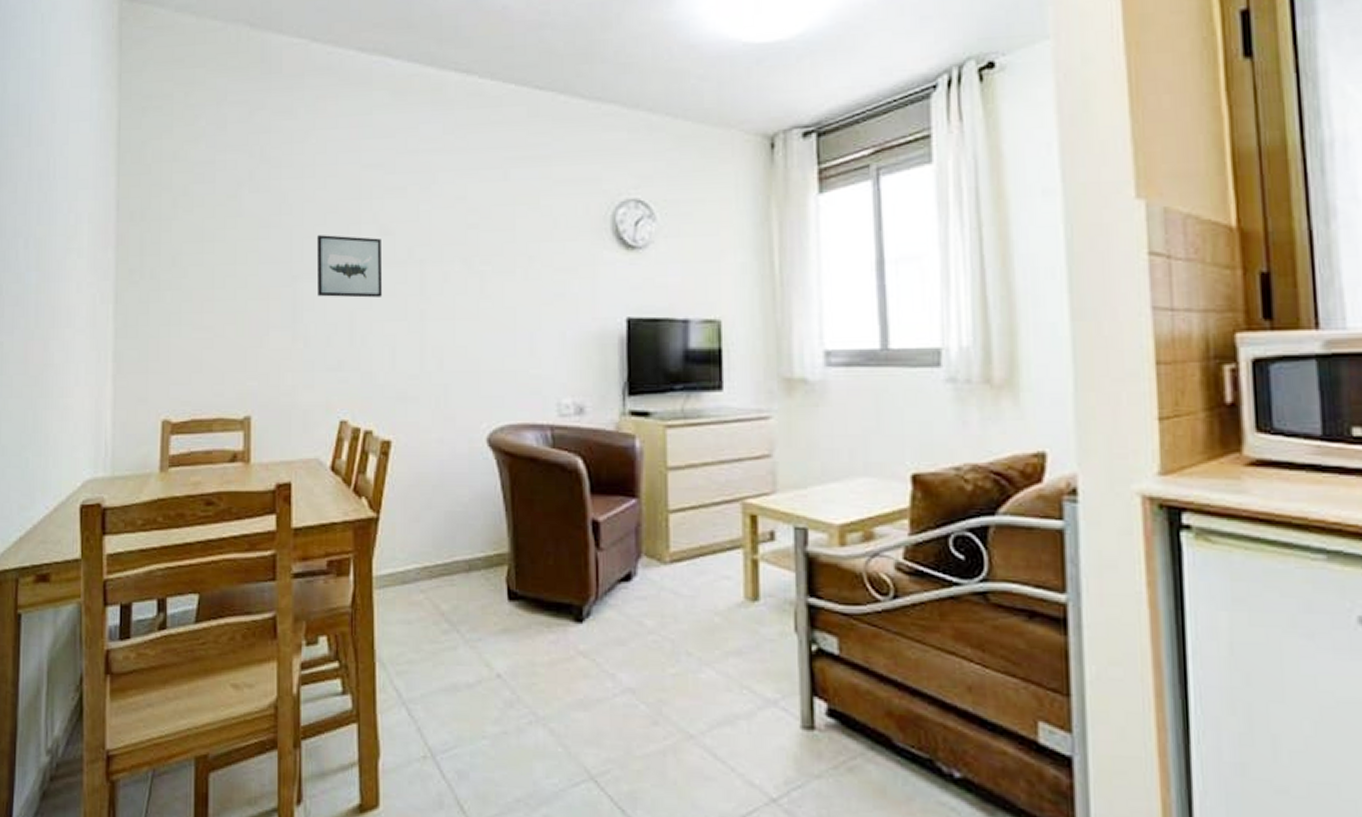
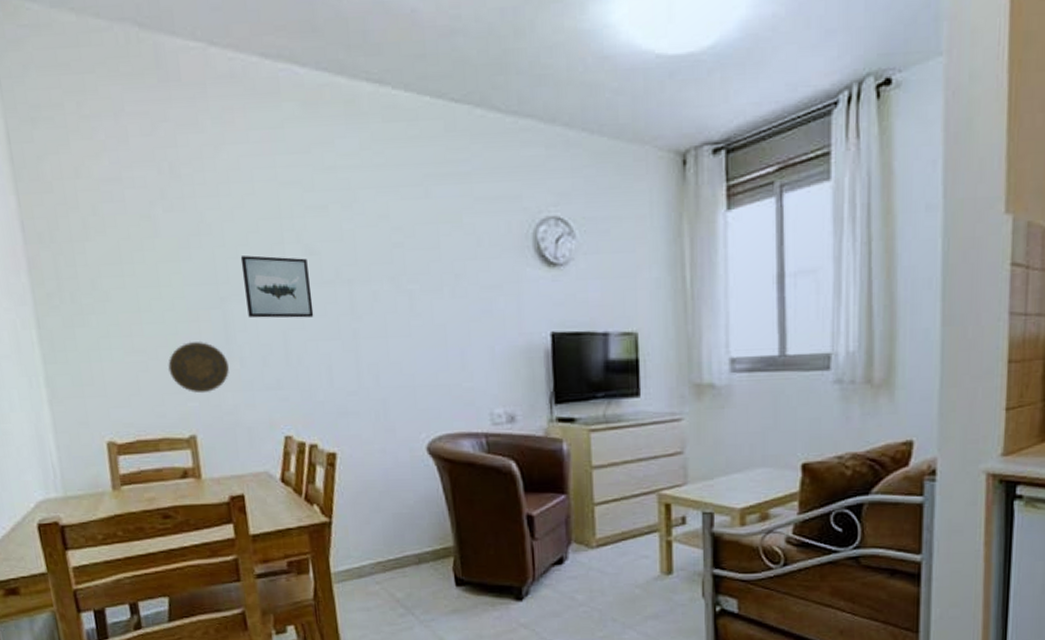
decorative plate: none [233,320,292,373] -> present [168,342,229,394]

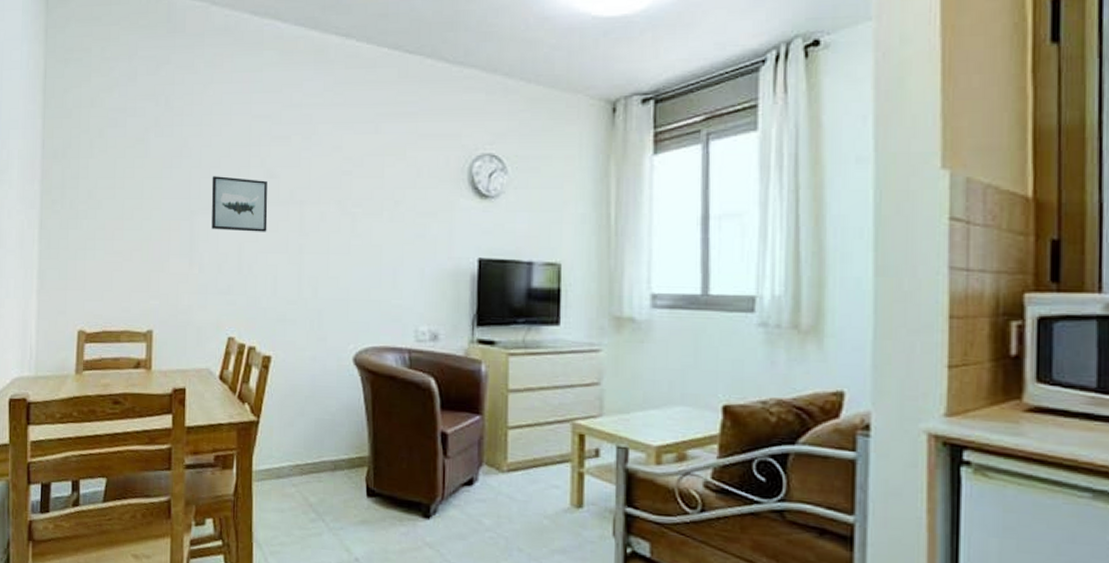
decorative plate: present [168,342,229,394] -> none [139,248,189,293]

